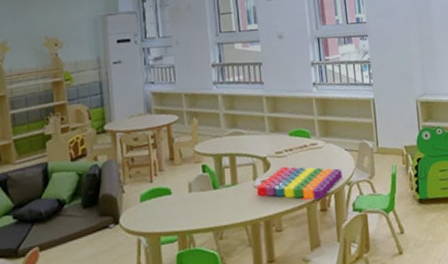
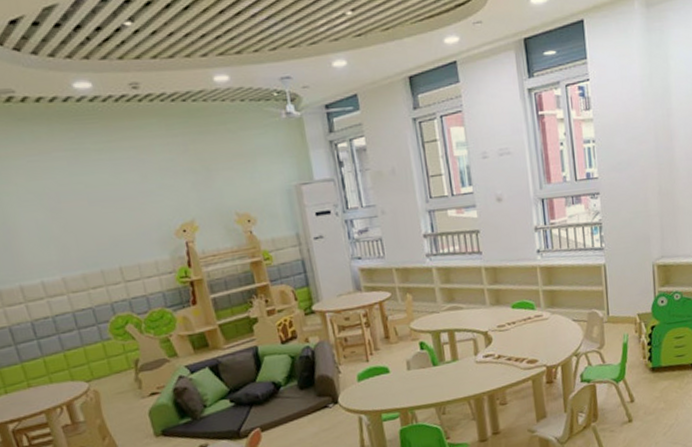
toy blocks: present [256,166,342,200] -> none [478,339,570,372]

